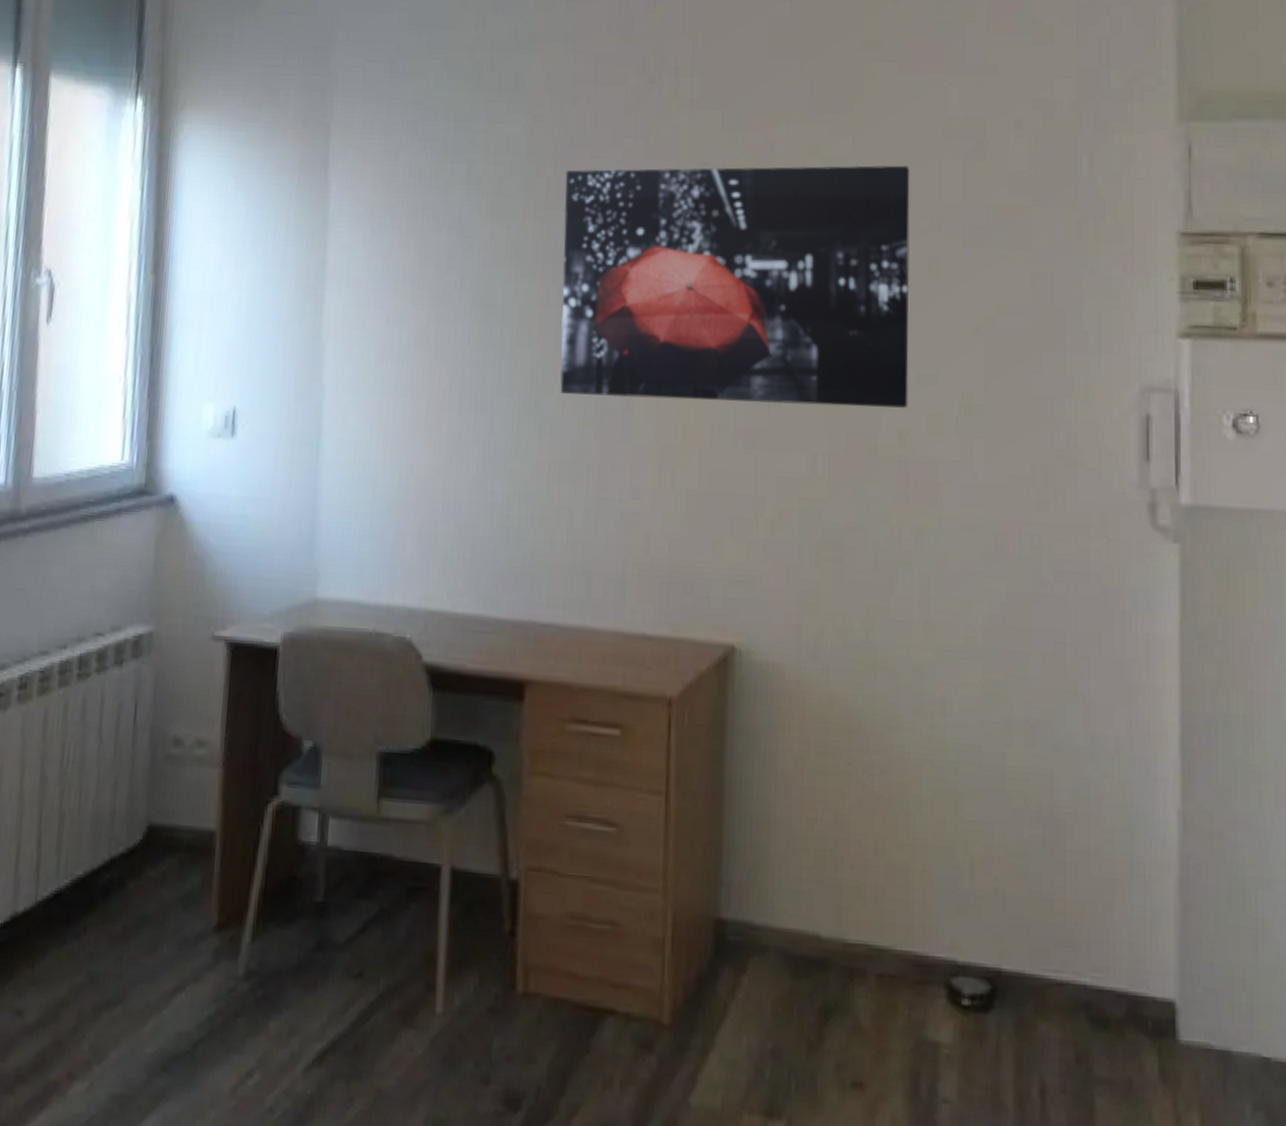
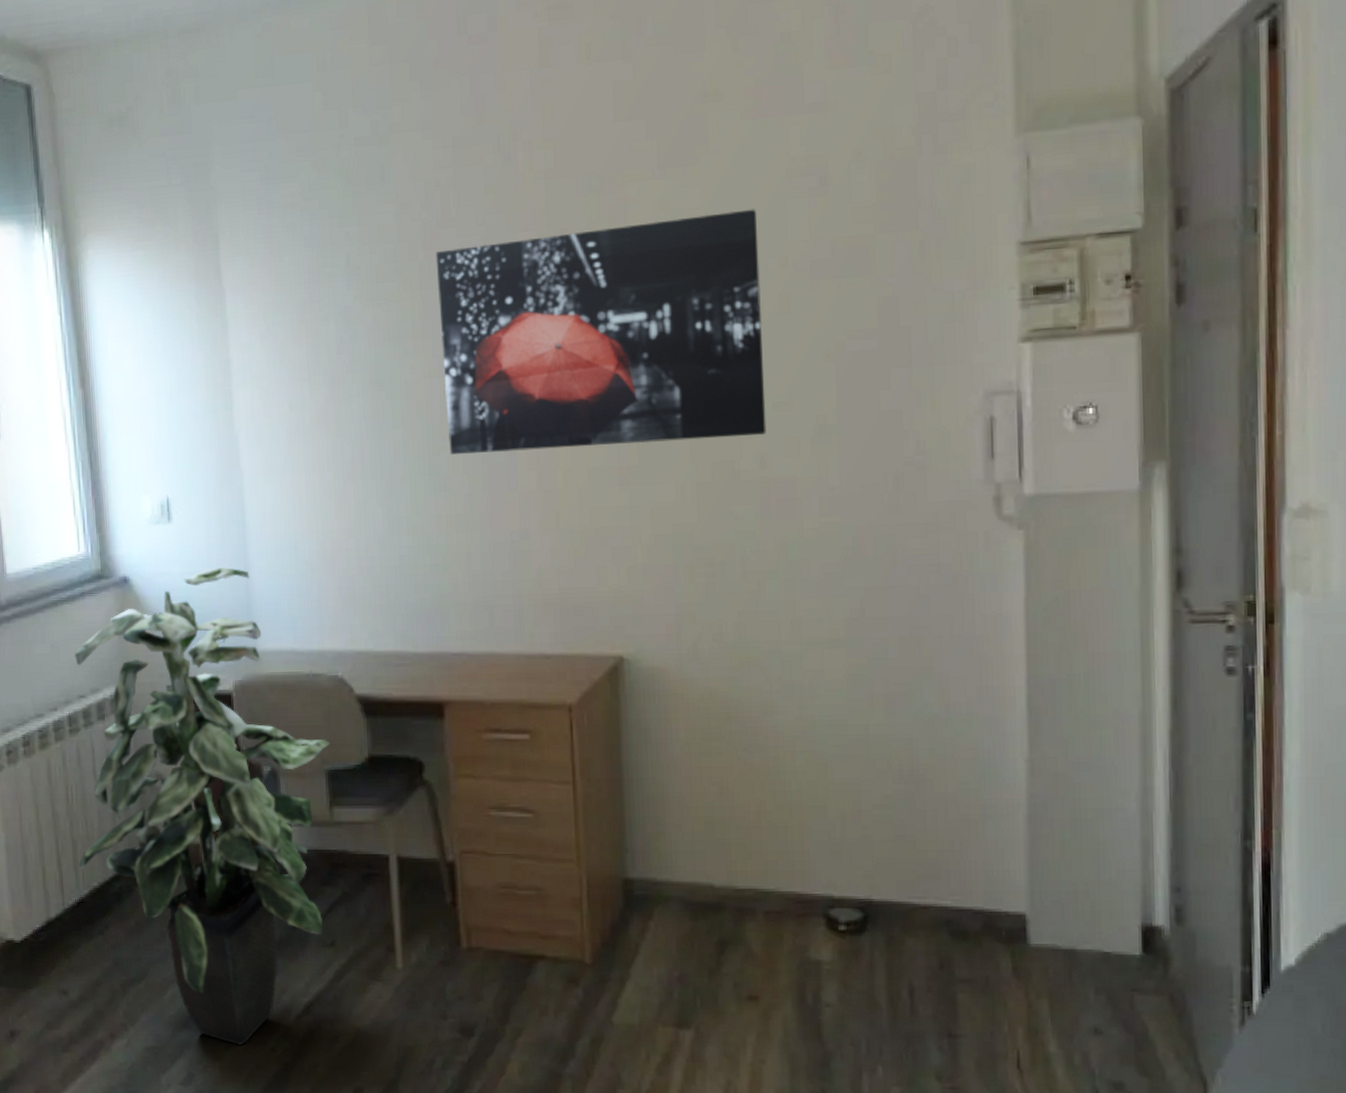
indoor plant: none [64,494,388,1101] -> present [75,566,331,1045]

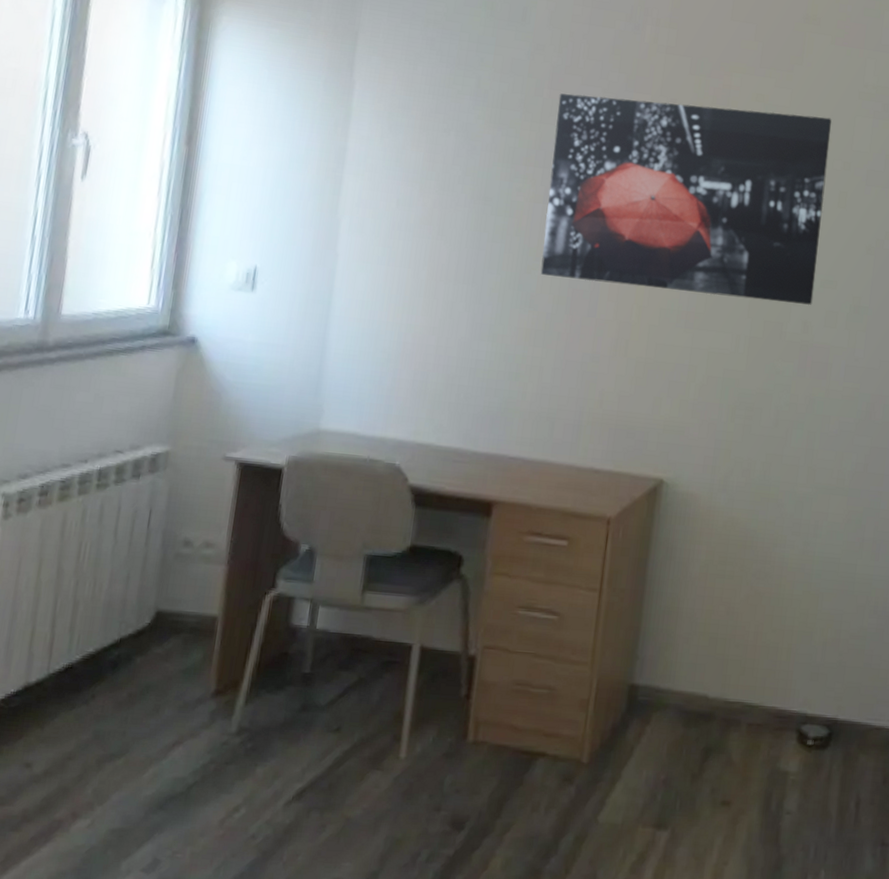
indoor plant: present [75,566,331,1045] -> none [77,342,375,831]

